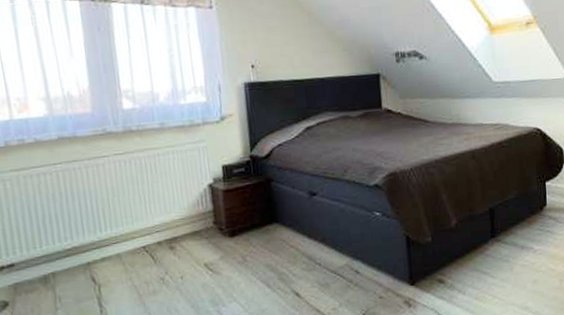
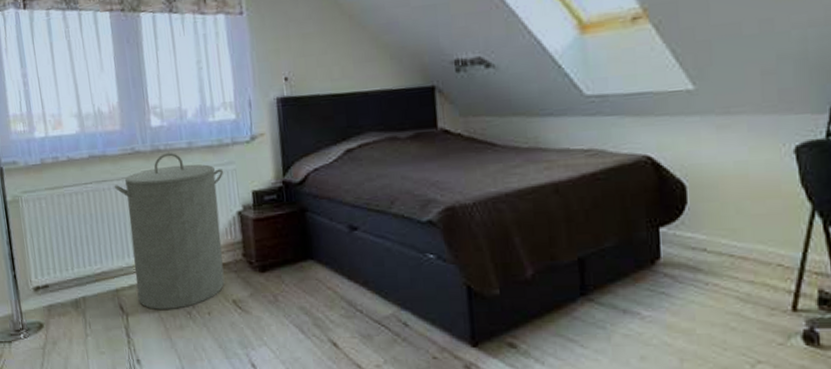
laundry hamper: none [85,133,197,279] -> present [114,153,225,310]

